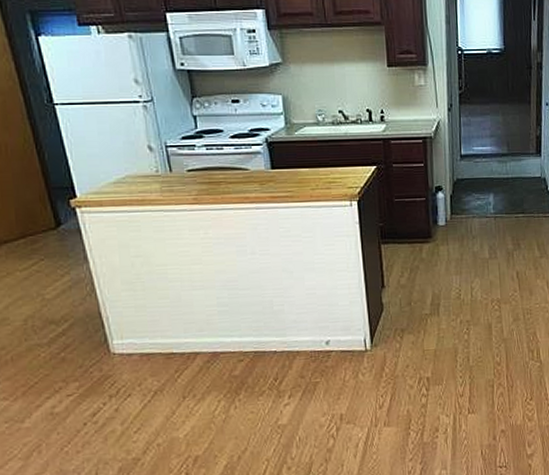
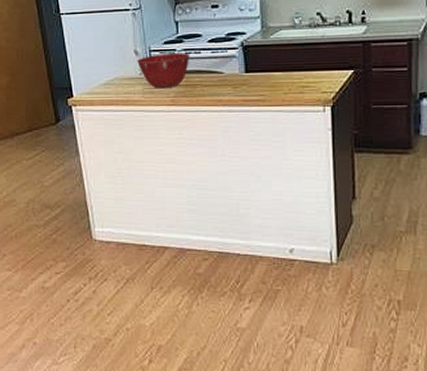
mixing bowl: none [151,148,212,187] -> present [136,53,190,89]

